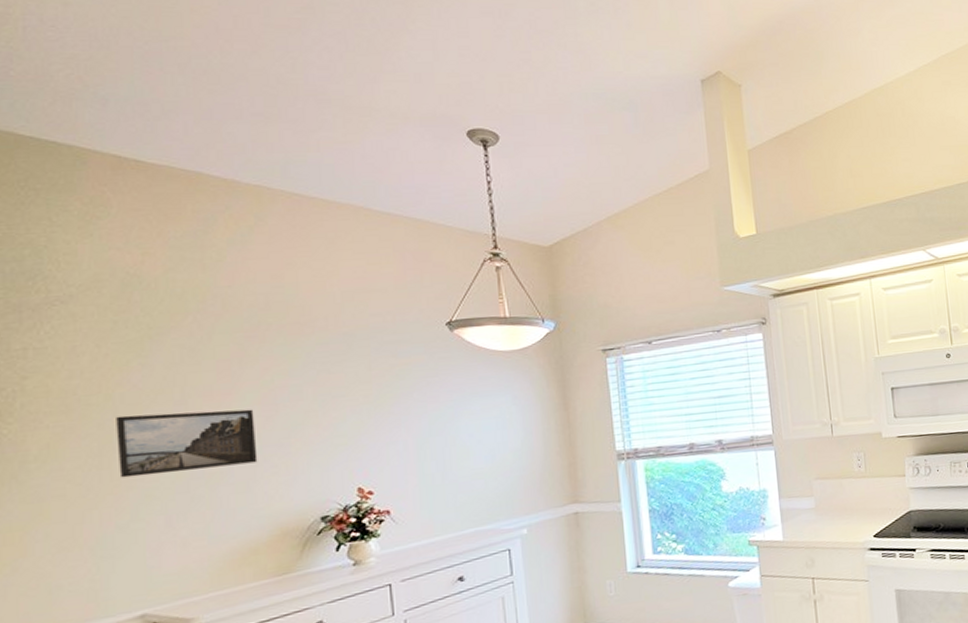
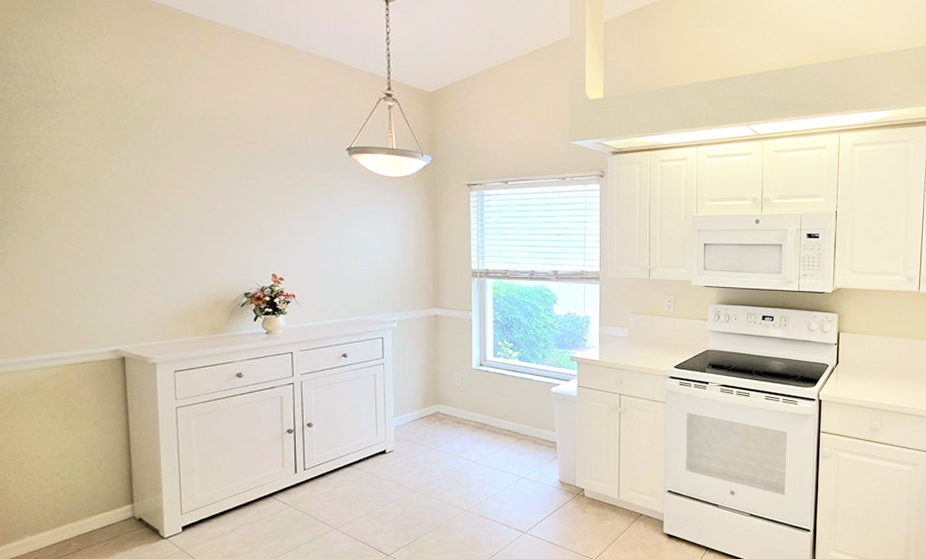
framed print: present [116,409,258,478] -> none [101,196,201,245]

